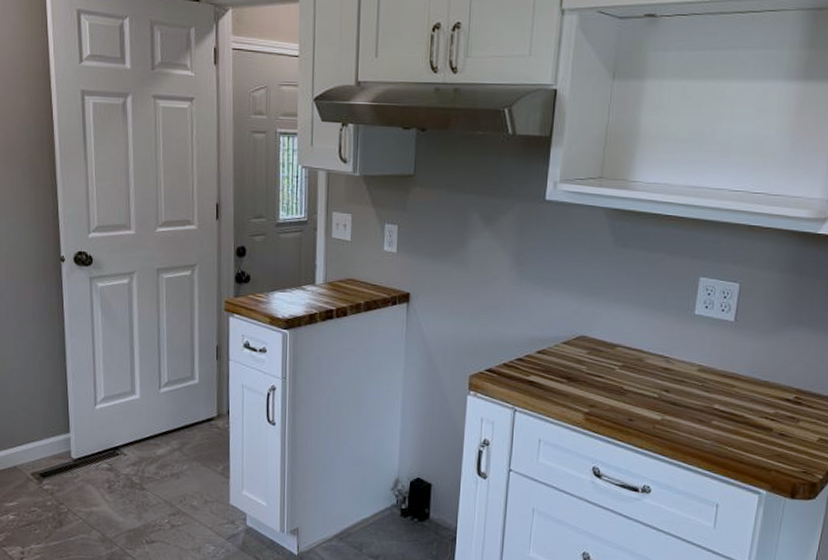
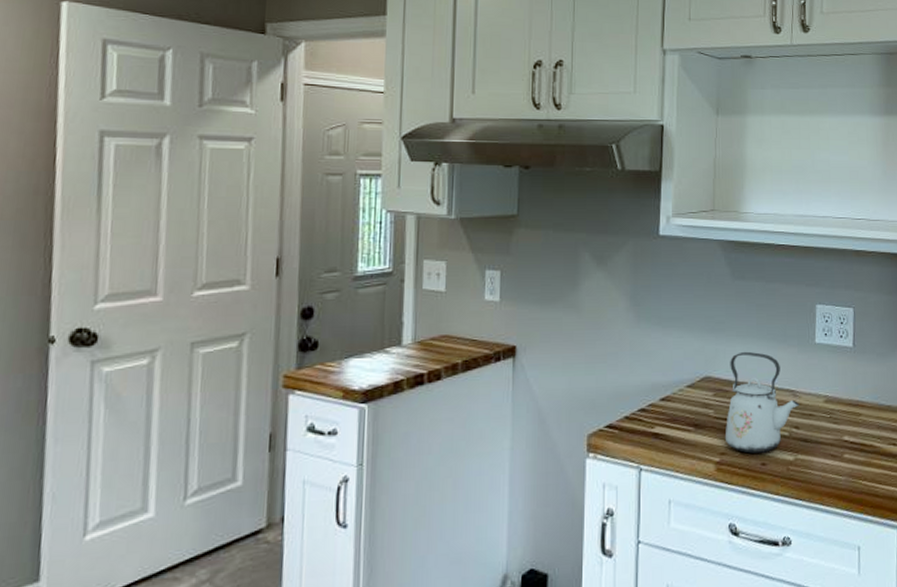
kettle: none [595,316,671,410] -> present [725,351,799,453]

